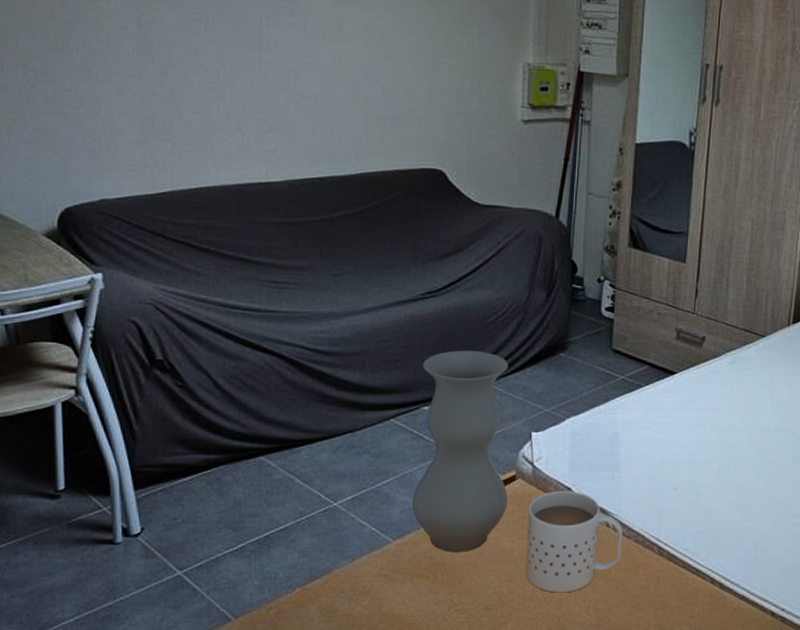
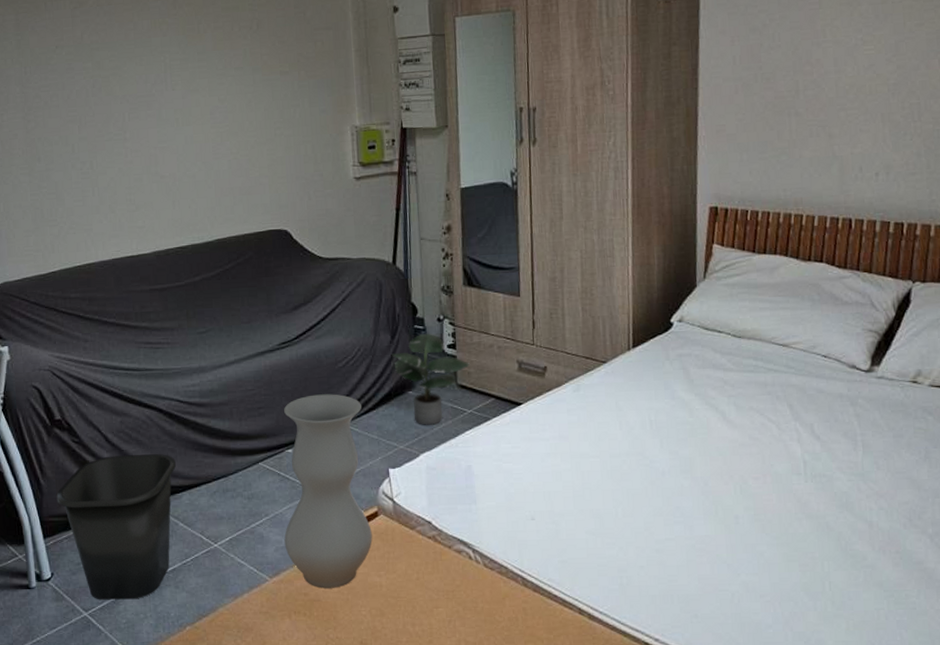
waste bin: none [152,403,296,559] -> present [56,454,176,600]
mug: present [526,491,623,593] -> none [392,524,487,627]
potted plant: none [546,293,627,389] -> present [392,333,470,425]

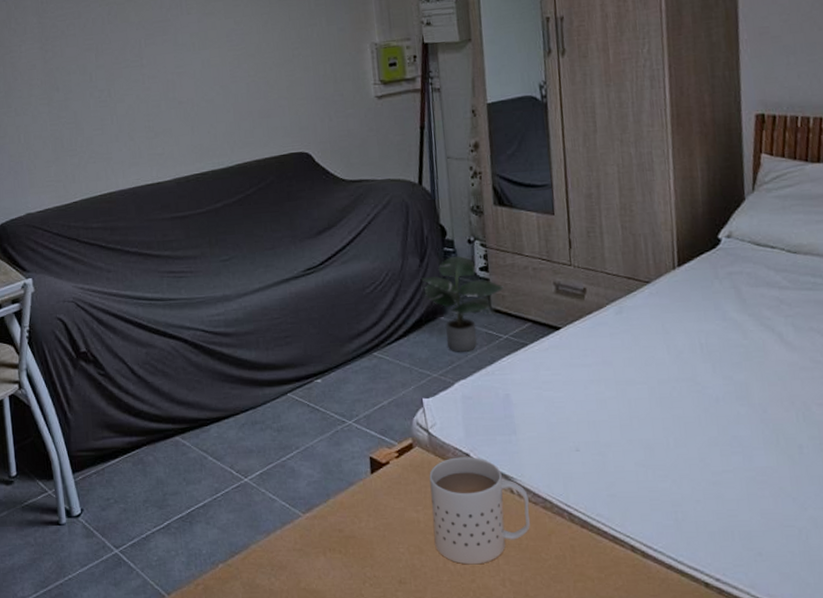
waste bin: present [56,454,176,600] -> none [84,386,203,537]
vase: present [284,394,373,589] -> none [311,321,408,525]
mug: none [392,524,487,627] -> present [429,457,531,565]

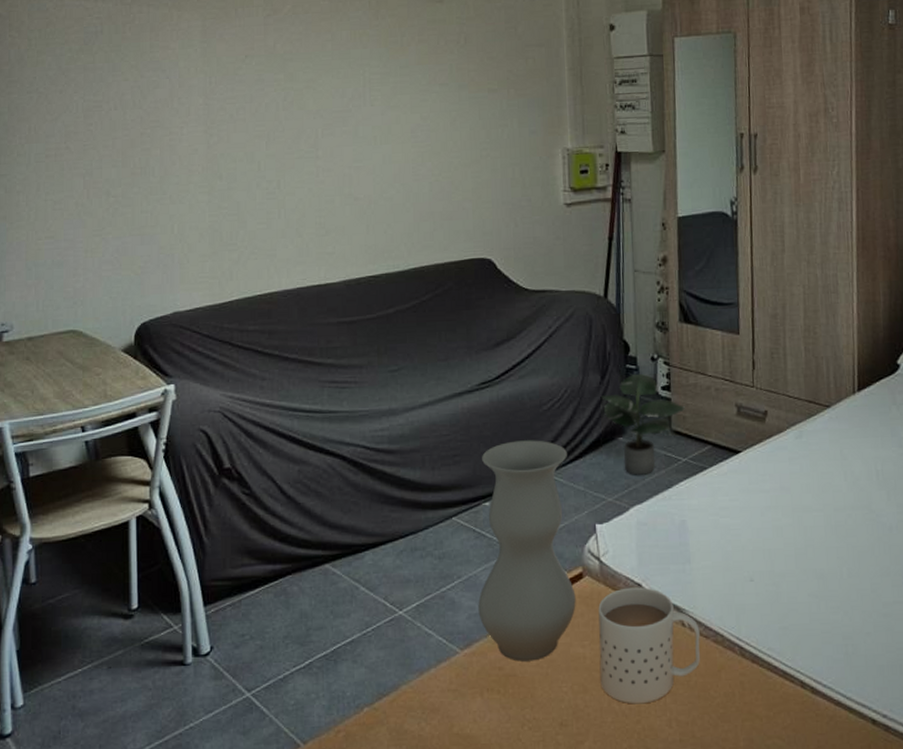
vase: none [311,321,408,525] -> present [478,440,576,662]

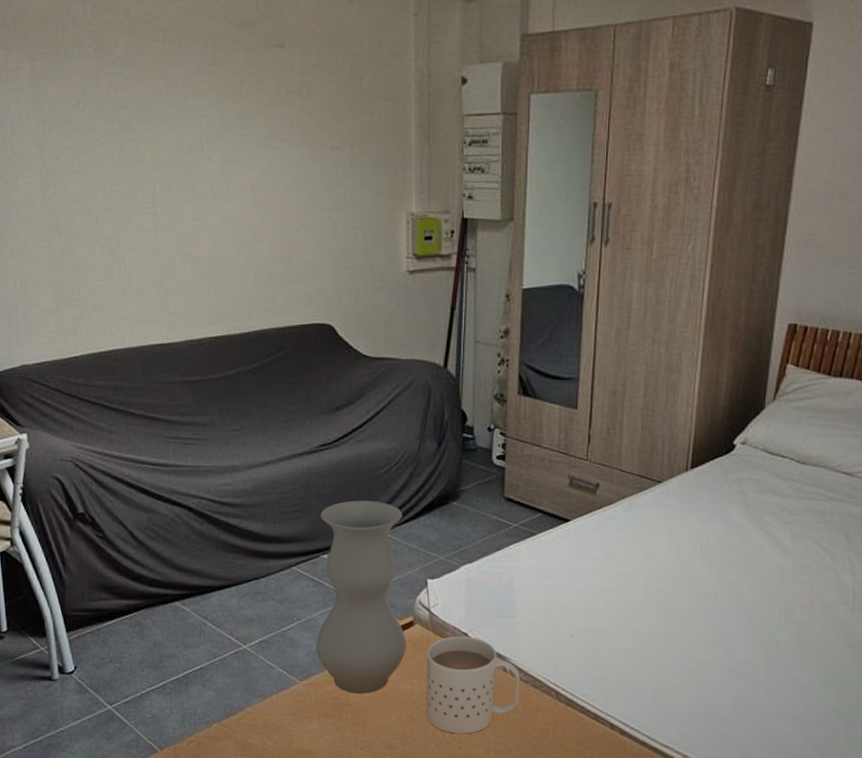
potted plant: present [601,373,685,475] -> none [437,442,518,537]

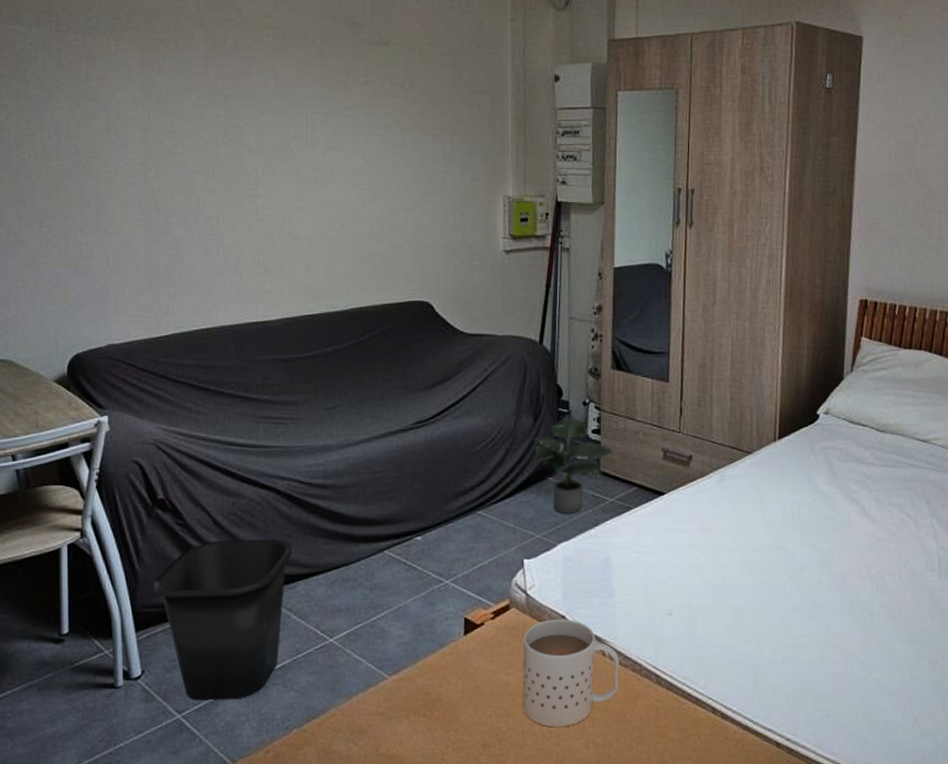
waste bin: none [79,553,205,695] -> present [153,539,292,701]
vase: present [316,500,406,694] -> none [407,478,502,687]
potted plant: none [437,442,518,537] -> present [533,417,614,514]

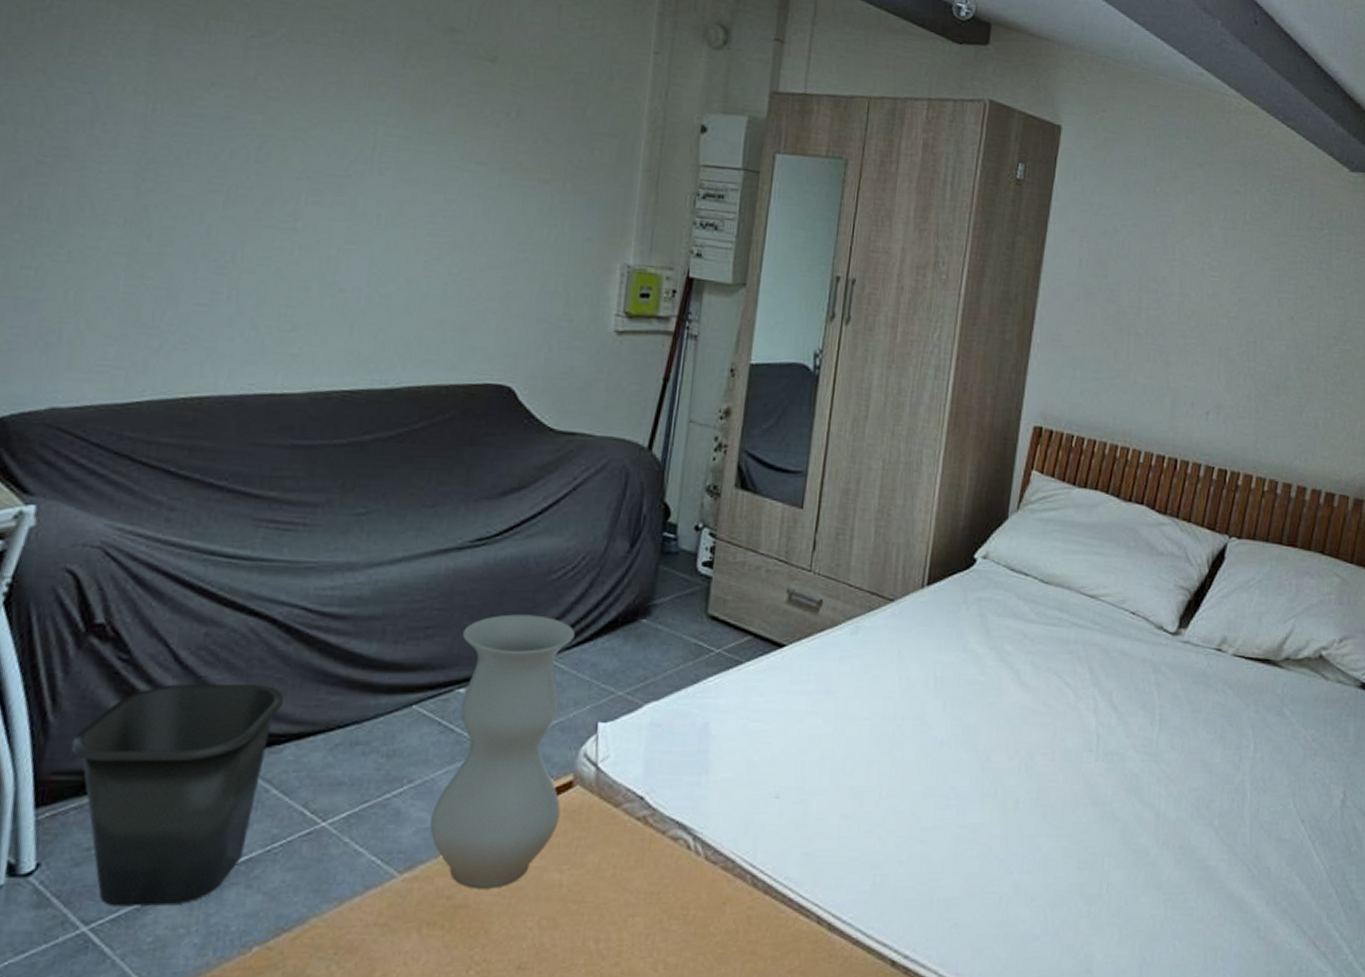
vase: none [407,478,502,687] -> present [430,614,575,889]
mug: present [522,619,619,728] -> none [576,801,708,943]
potted plant: present [533,417,614,514] -> none [627,544,727,666]

